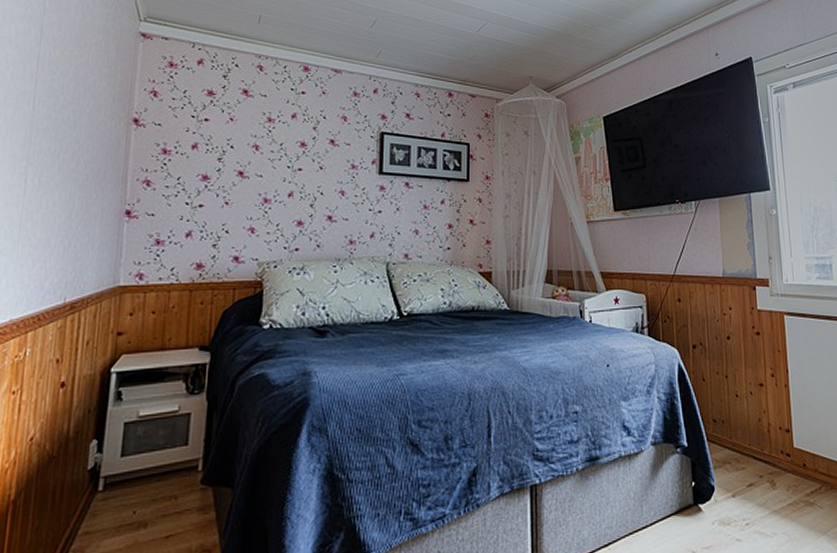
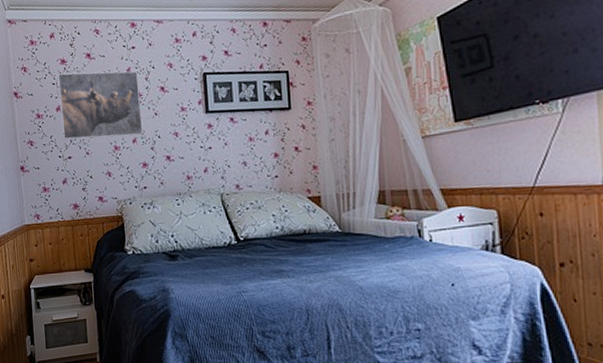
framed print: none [196,106,305,189] -> present [58,70,144,140]

